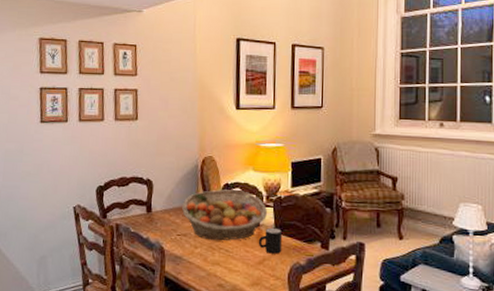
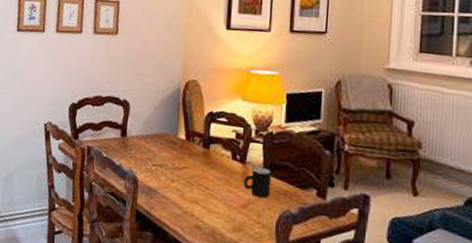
fruit basket: present [182,189,268,241] -> none [160,118,257,177]

